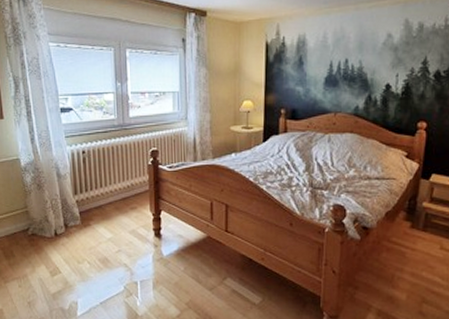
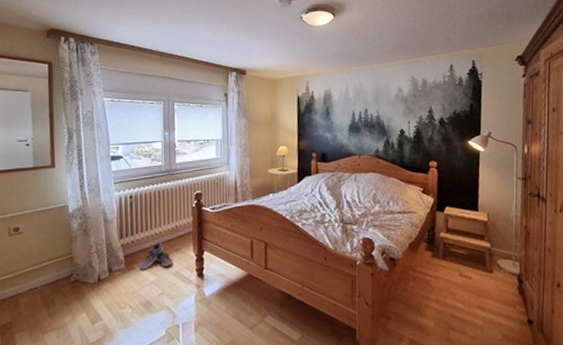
shoe: none [95,199,130,227] -> present [139,242,174,270]

